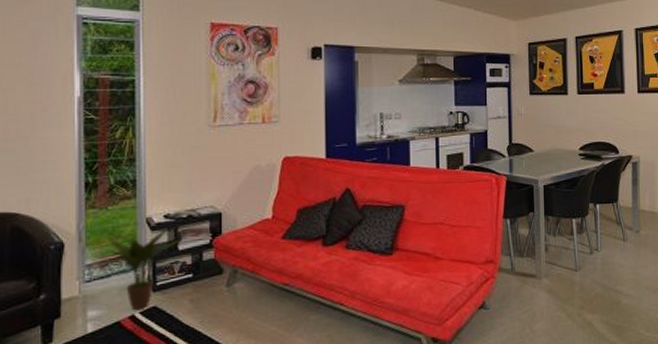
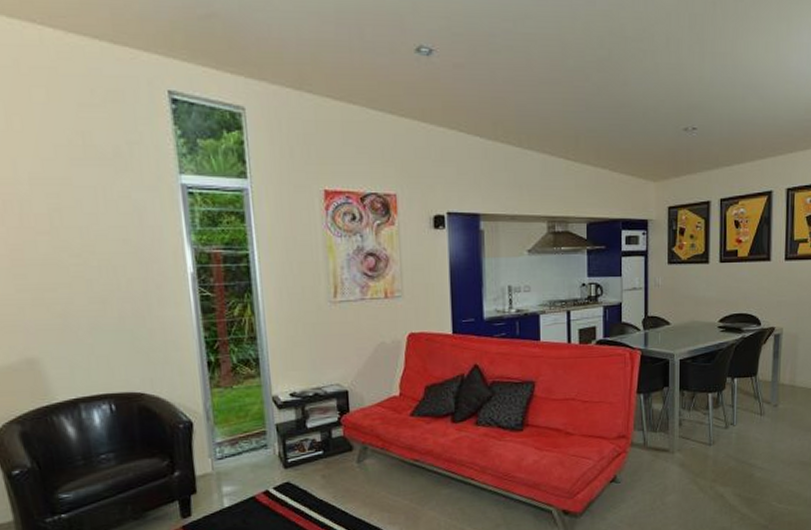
potted plant: present [103,227,180,311] -> none [230,405,308,486]

